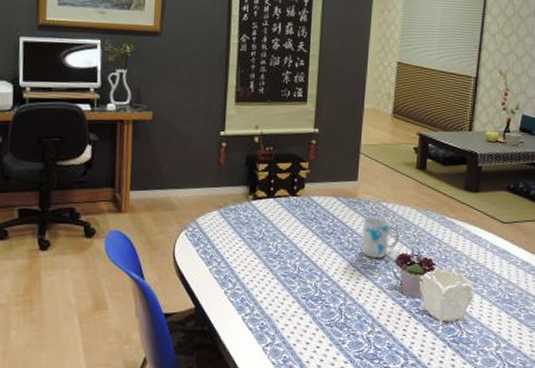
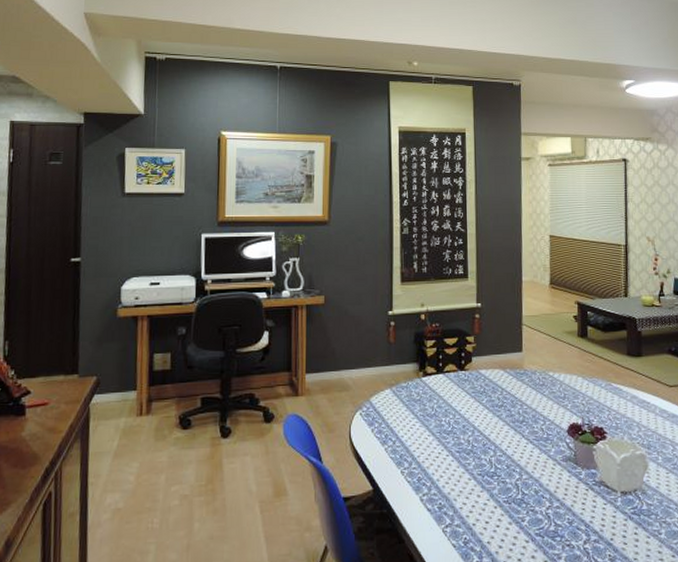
mug: present [360,217,400,258] -> none [531,388,569,429]

